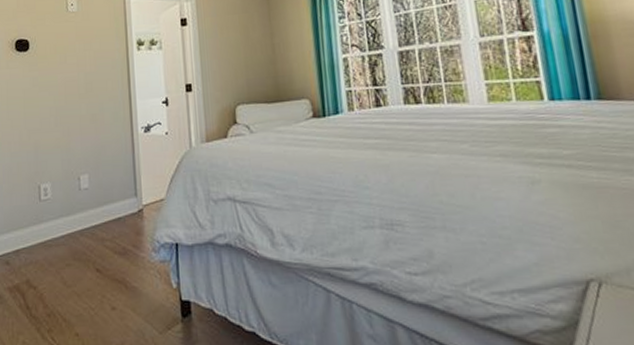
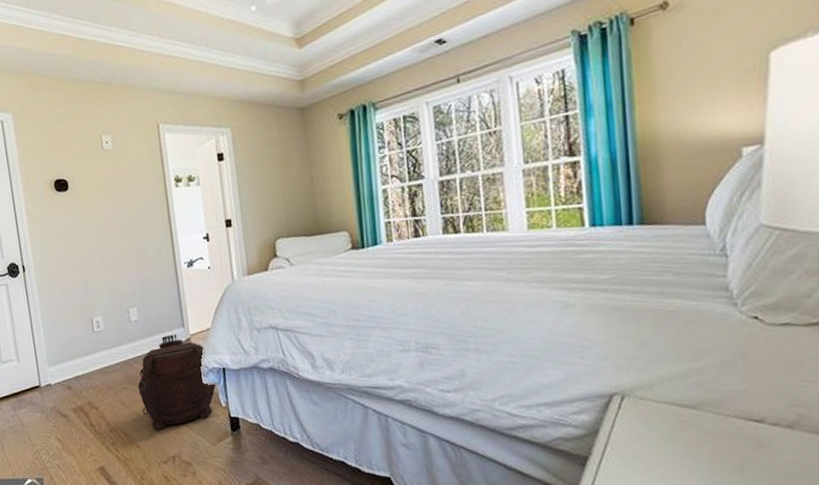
backpack: none [82,204,168,315] -> present [137,334,217,430]

